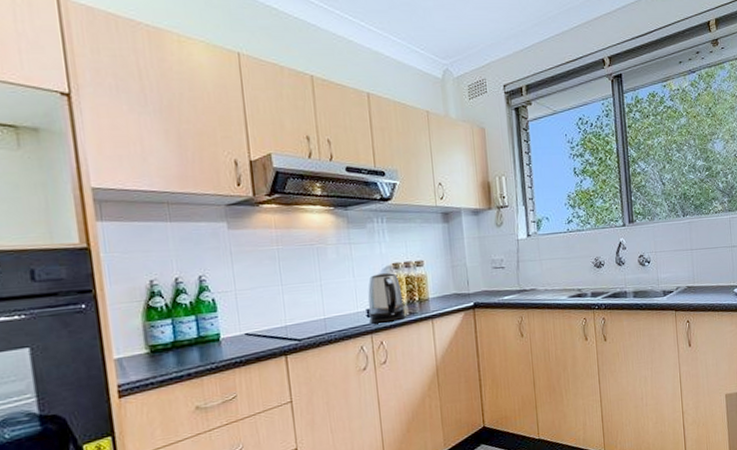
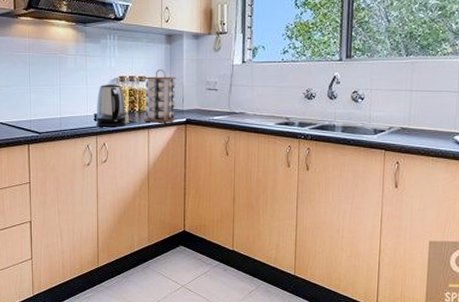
spice rack: none [422,251,463,312] -> present [144,69,176,123]

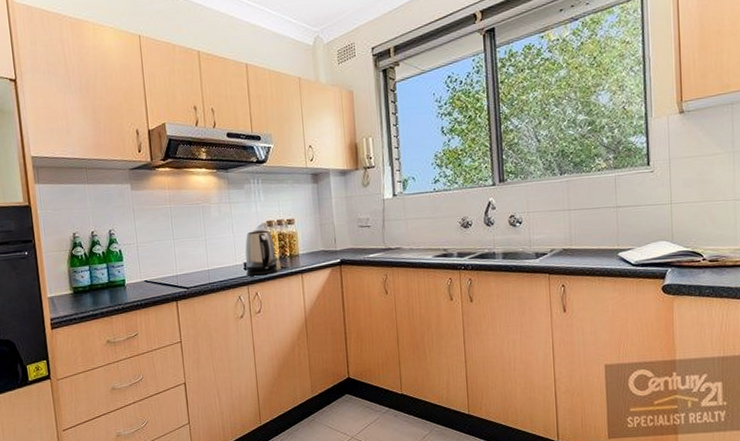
spice rack: present [144,69,176,123] -> none [293,210,330,267]

